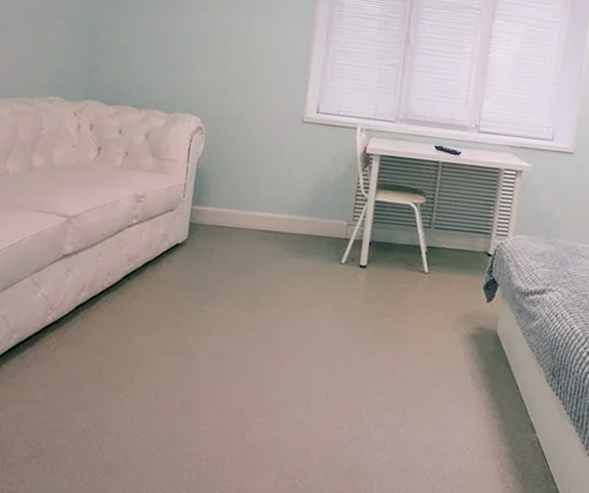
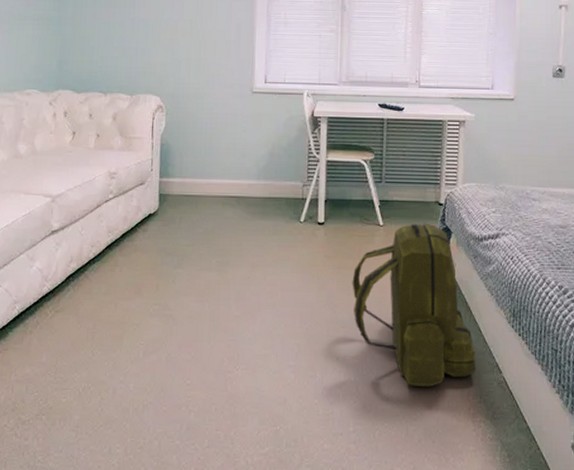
backpack: none [389,273,511,444] -> present [352,223,476,386]

